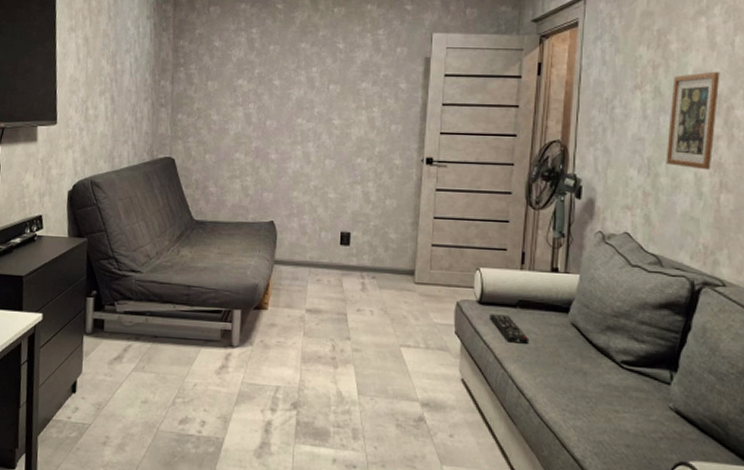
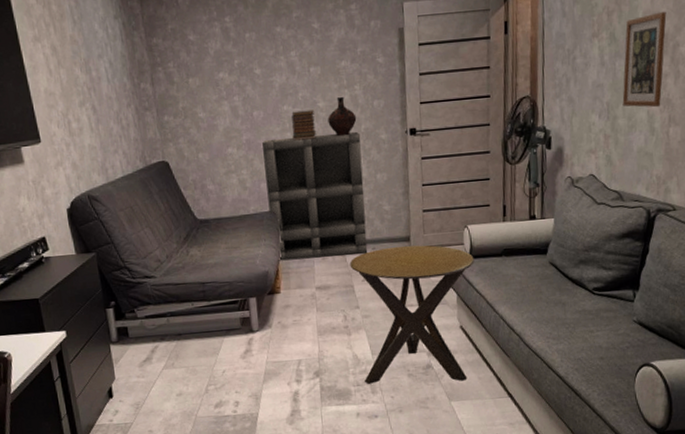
shelving unit: none [268,149,374,282] -> present [262,131,368,261]
book stack: none [302,125,329,155] -> present [291,109,317,141]
ceramic jug: none [341,117,372,157] -> present [328,97,357,137]
side table: none [345,278,484,444] -> present [349,245,475,384]
remote control: present [490,314,530,344] -> none [480,264,516,288]

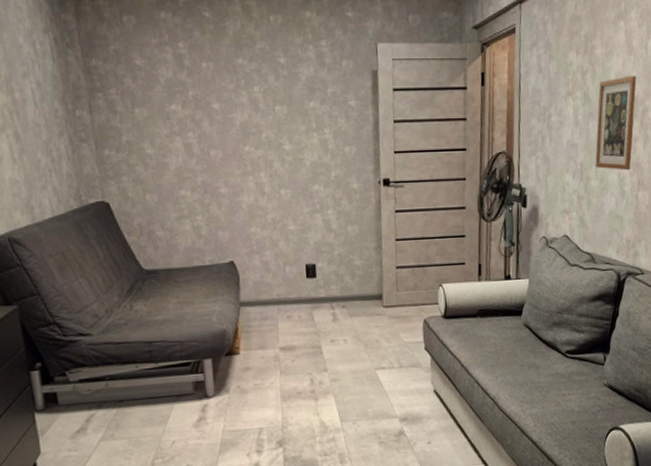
shelving unit: present [262,131,368,261] -> none [220,179,337,319]
book stack: present [291,109,317,141] -> none [254,152,283,186]
ceramic jug: present [328,97,357,137] -> none [294,141,326,184]
side table: present [349,245,475,384] -> none [317,304,449,453]

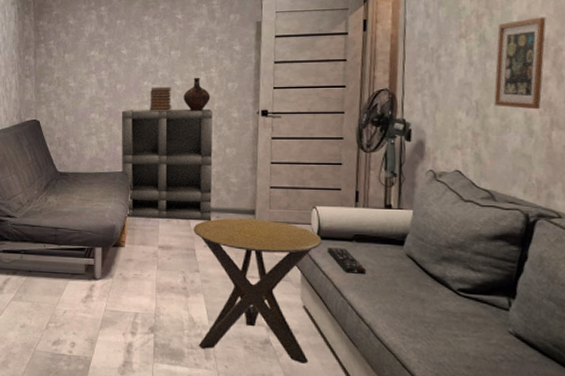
shelving unit: none [220,179,337,319] -> present [122,108,213,221]
book stack: none [254,152,283,186] -> present [149,87,172,112]
ceramic jug: none [294,141,326,184] -> present [183,78,211,112]
side table: none [317,304,449,453] -> present [193,218,322,364]
remote control: none [454,325,490,350] -> present [328,247,367,274]

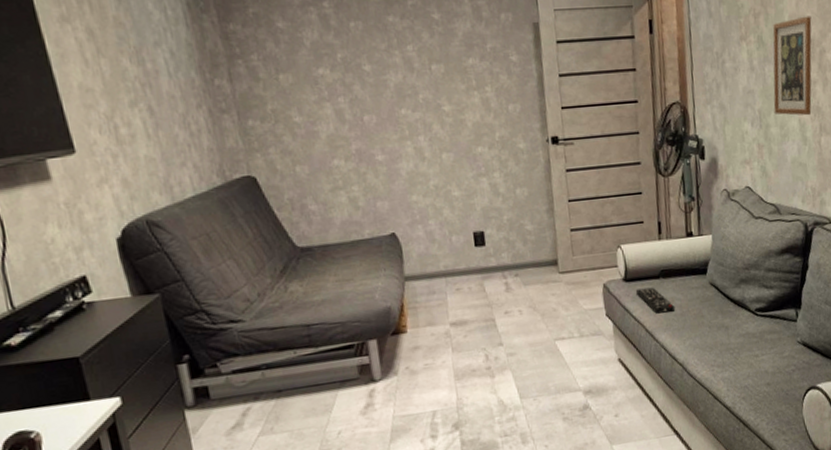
shelving unit: present [122,108,213,221] -> none [376,139,510,295]
book stack: present [149,87,172,112] -> none [411,114,444,151]
ceramic jug: present [183,78,211,112] -> none [455,100,490,146]
side table: present [193,218,322,364] -> none [489,269,630,433]

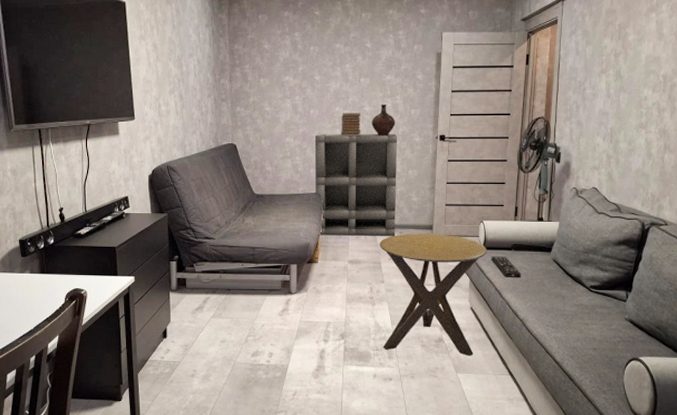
shelving unit: none [376,139,510,295] -> present [315,133,398,237]
book stack: none [411,114,444,151] -> present [341,112,362,137]
ceramic jug: none [455,100,490,146] -> present [371,105,396,136]
side table: none [489,269,630,433] -> present [379,233,487,356]
picture frame: present [773,16,812,116] -> none [624,57,666,136]

